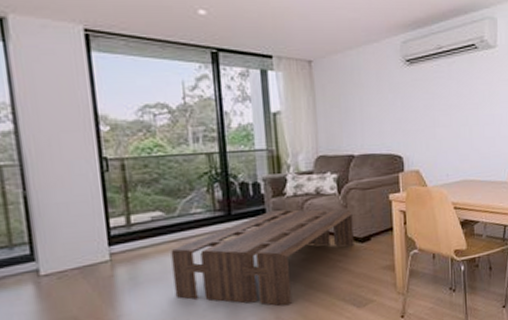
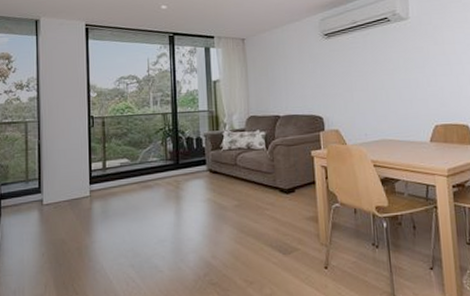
coffee table: present [171,209,354,306] -> none [133,161,280,247]

